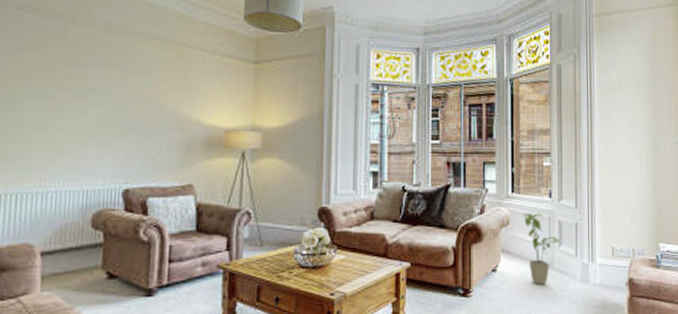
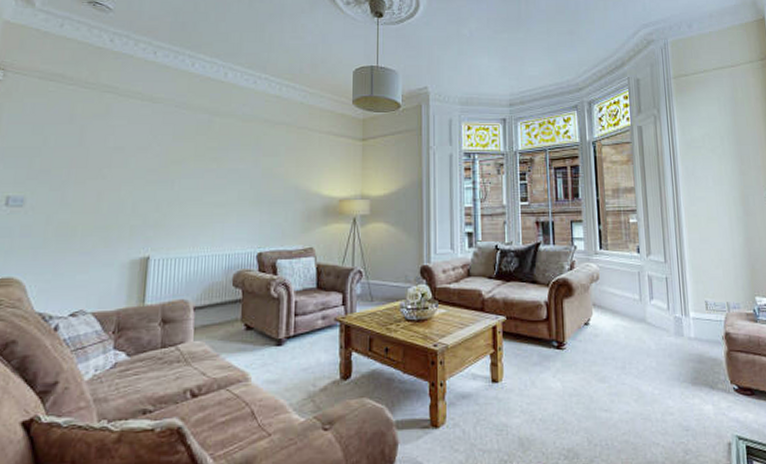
house plant: present [523,212,559,285] -> none [612,268,650,339]

